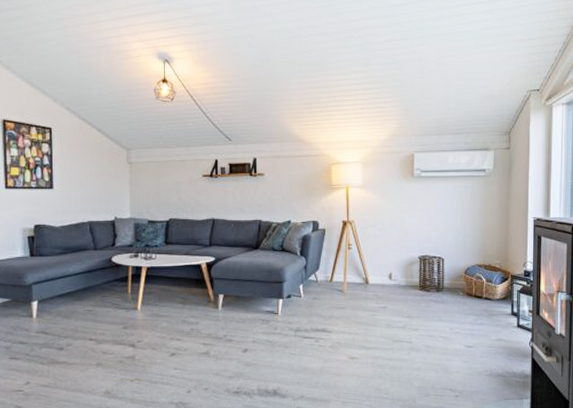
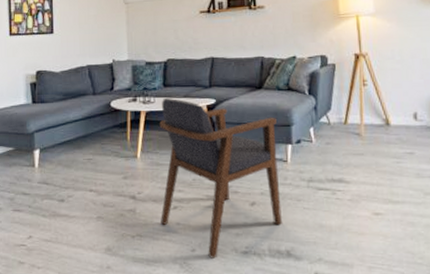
armchair: none [159,255,271,398] -> present [159,98,282,259]

